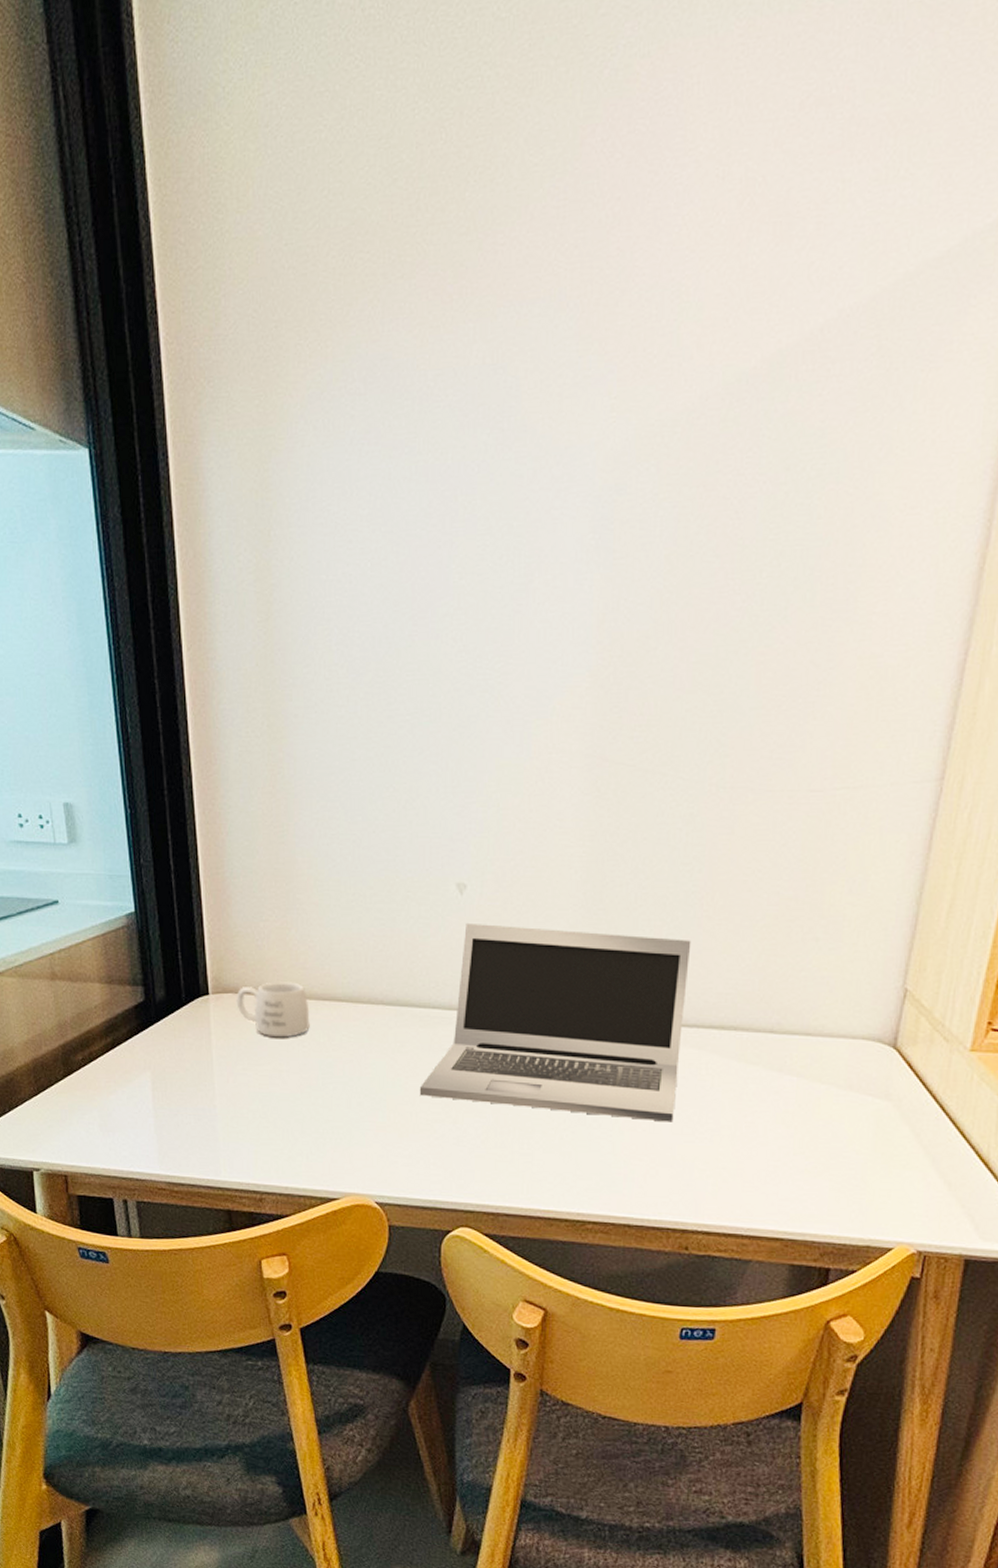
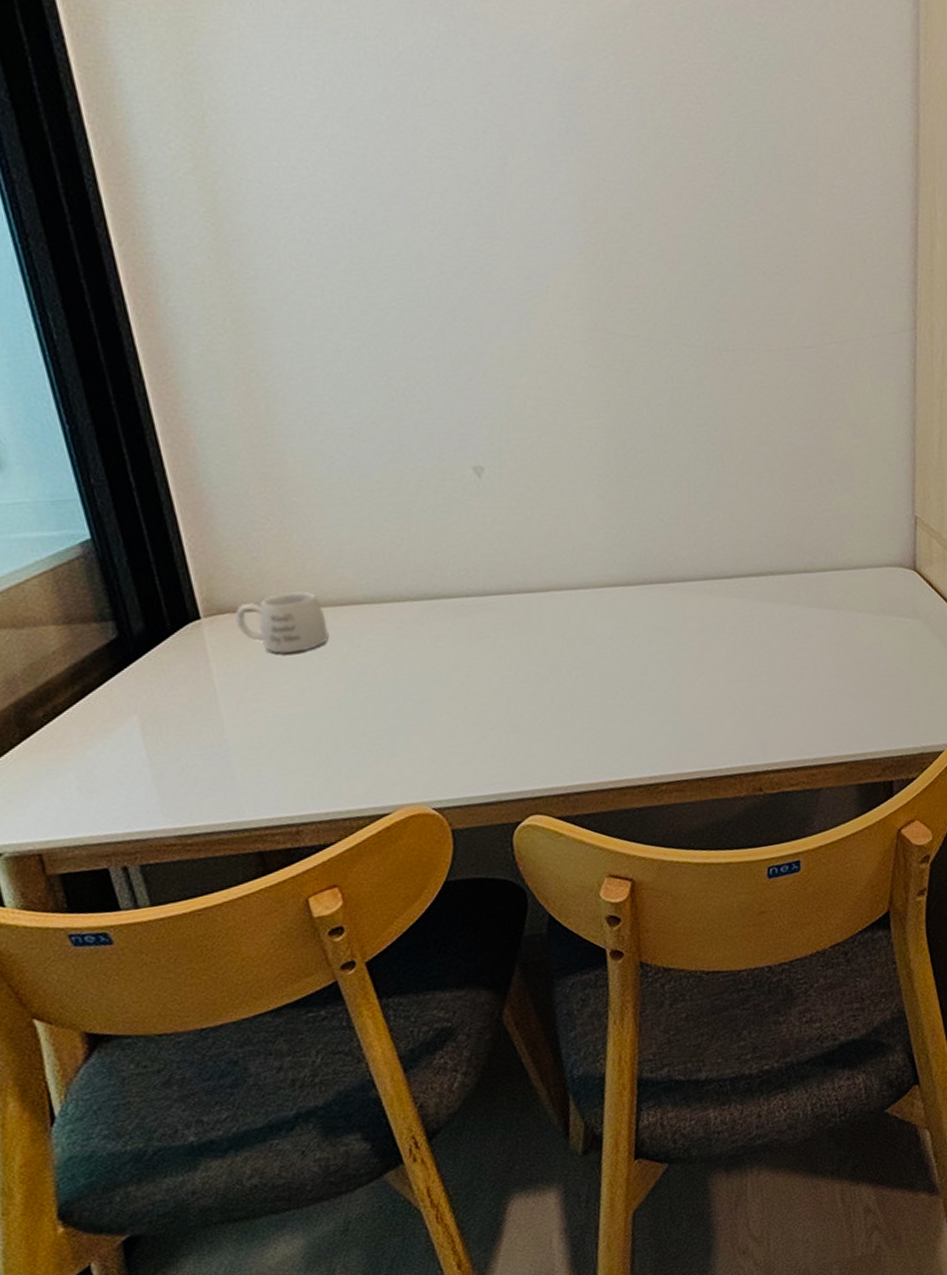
laptop: present [419,922,692,1122] -> none [464,496,729,689]

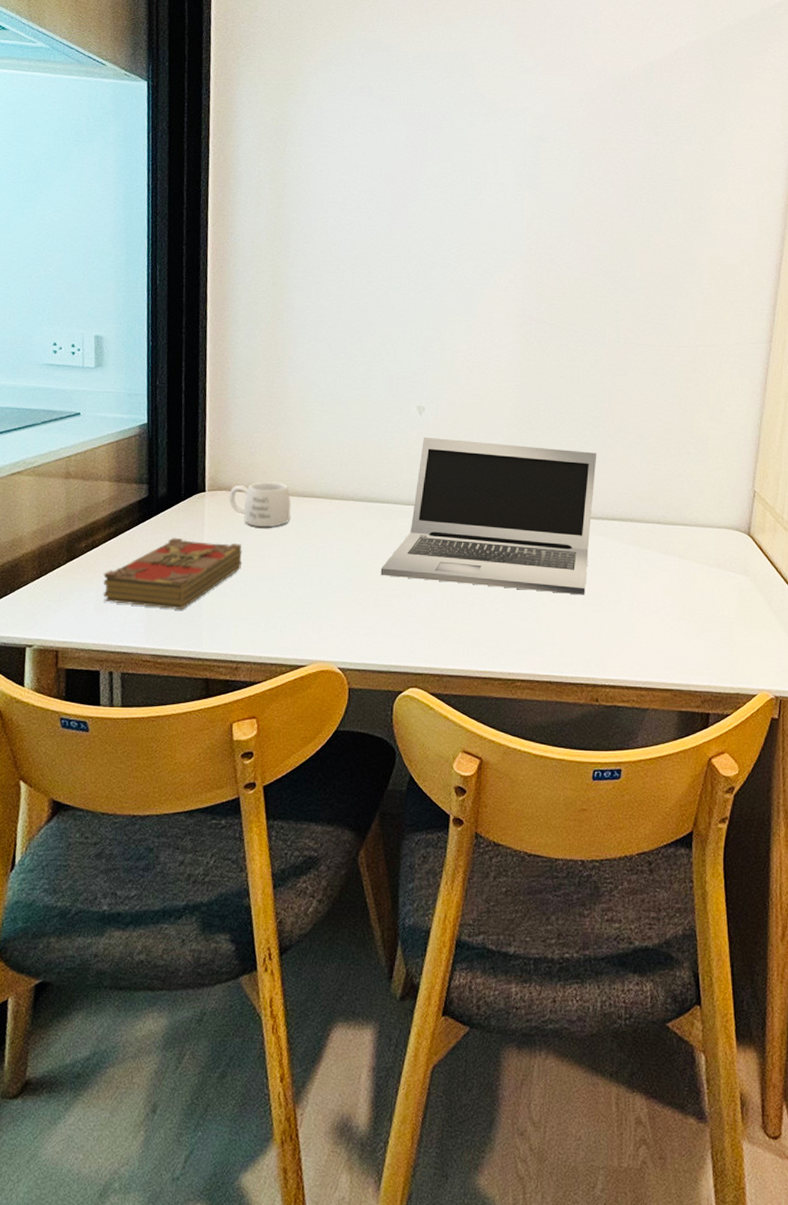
book: none [80,678,276,783] -> present [103,537,243,609]
laptop: none [464,496,729,689] -> present [380,436,597,595]

